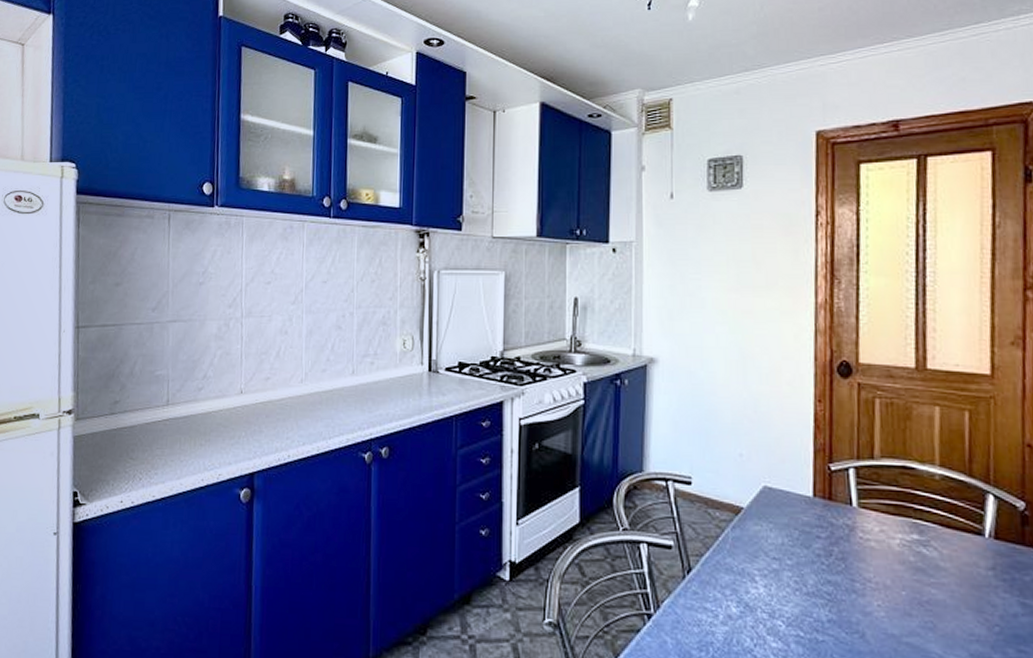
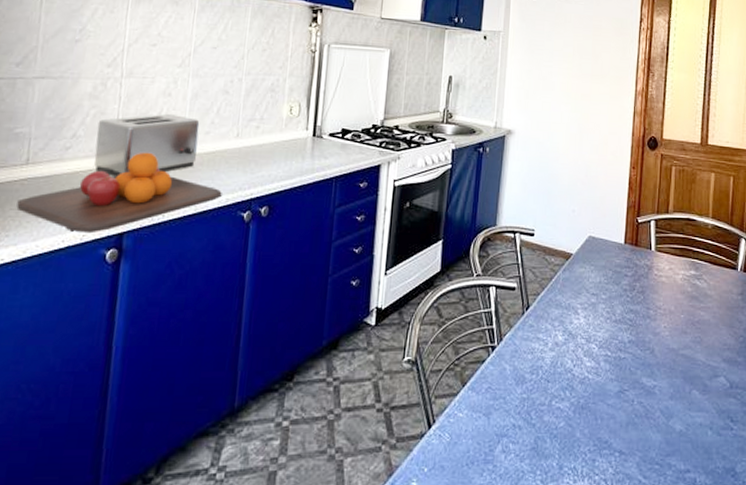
chopping board: none [162,391,342,473] -> present [16,152,222,234]
toaster: none [223,351,316,418] -> present [94,113,200,178]

